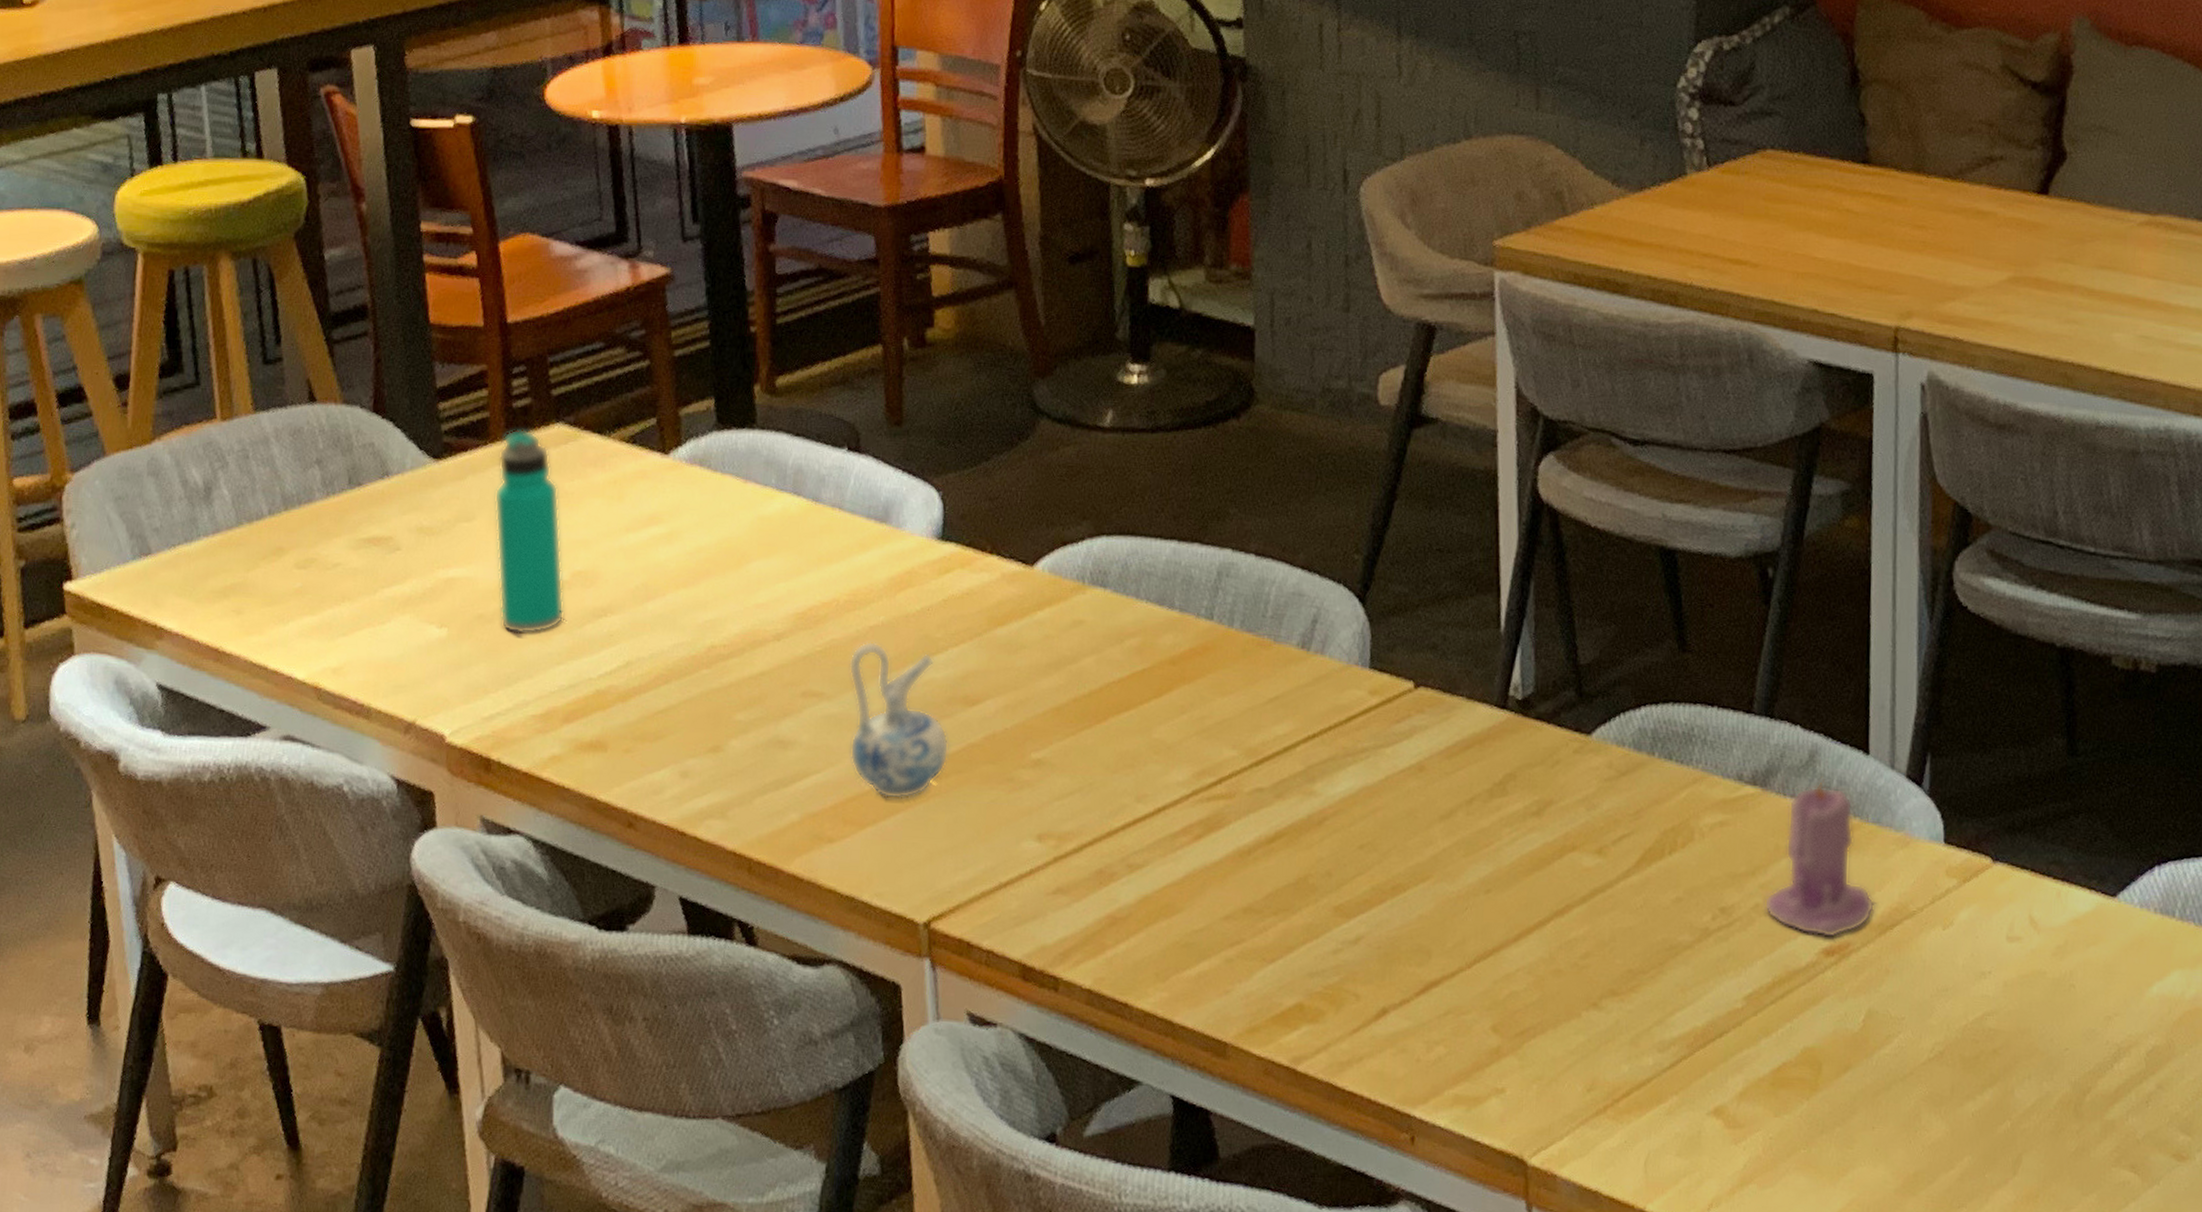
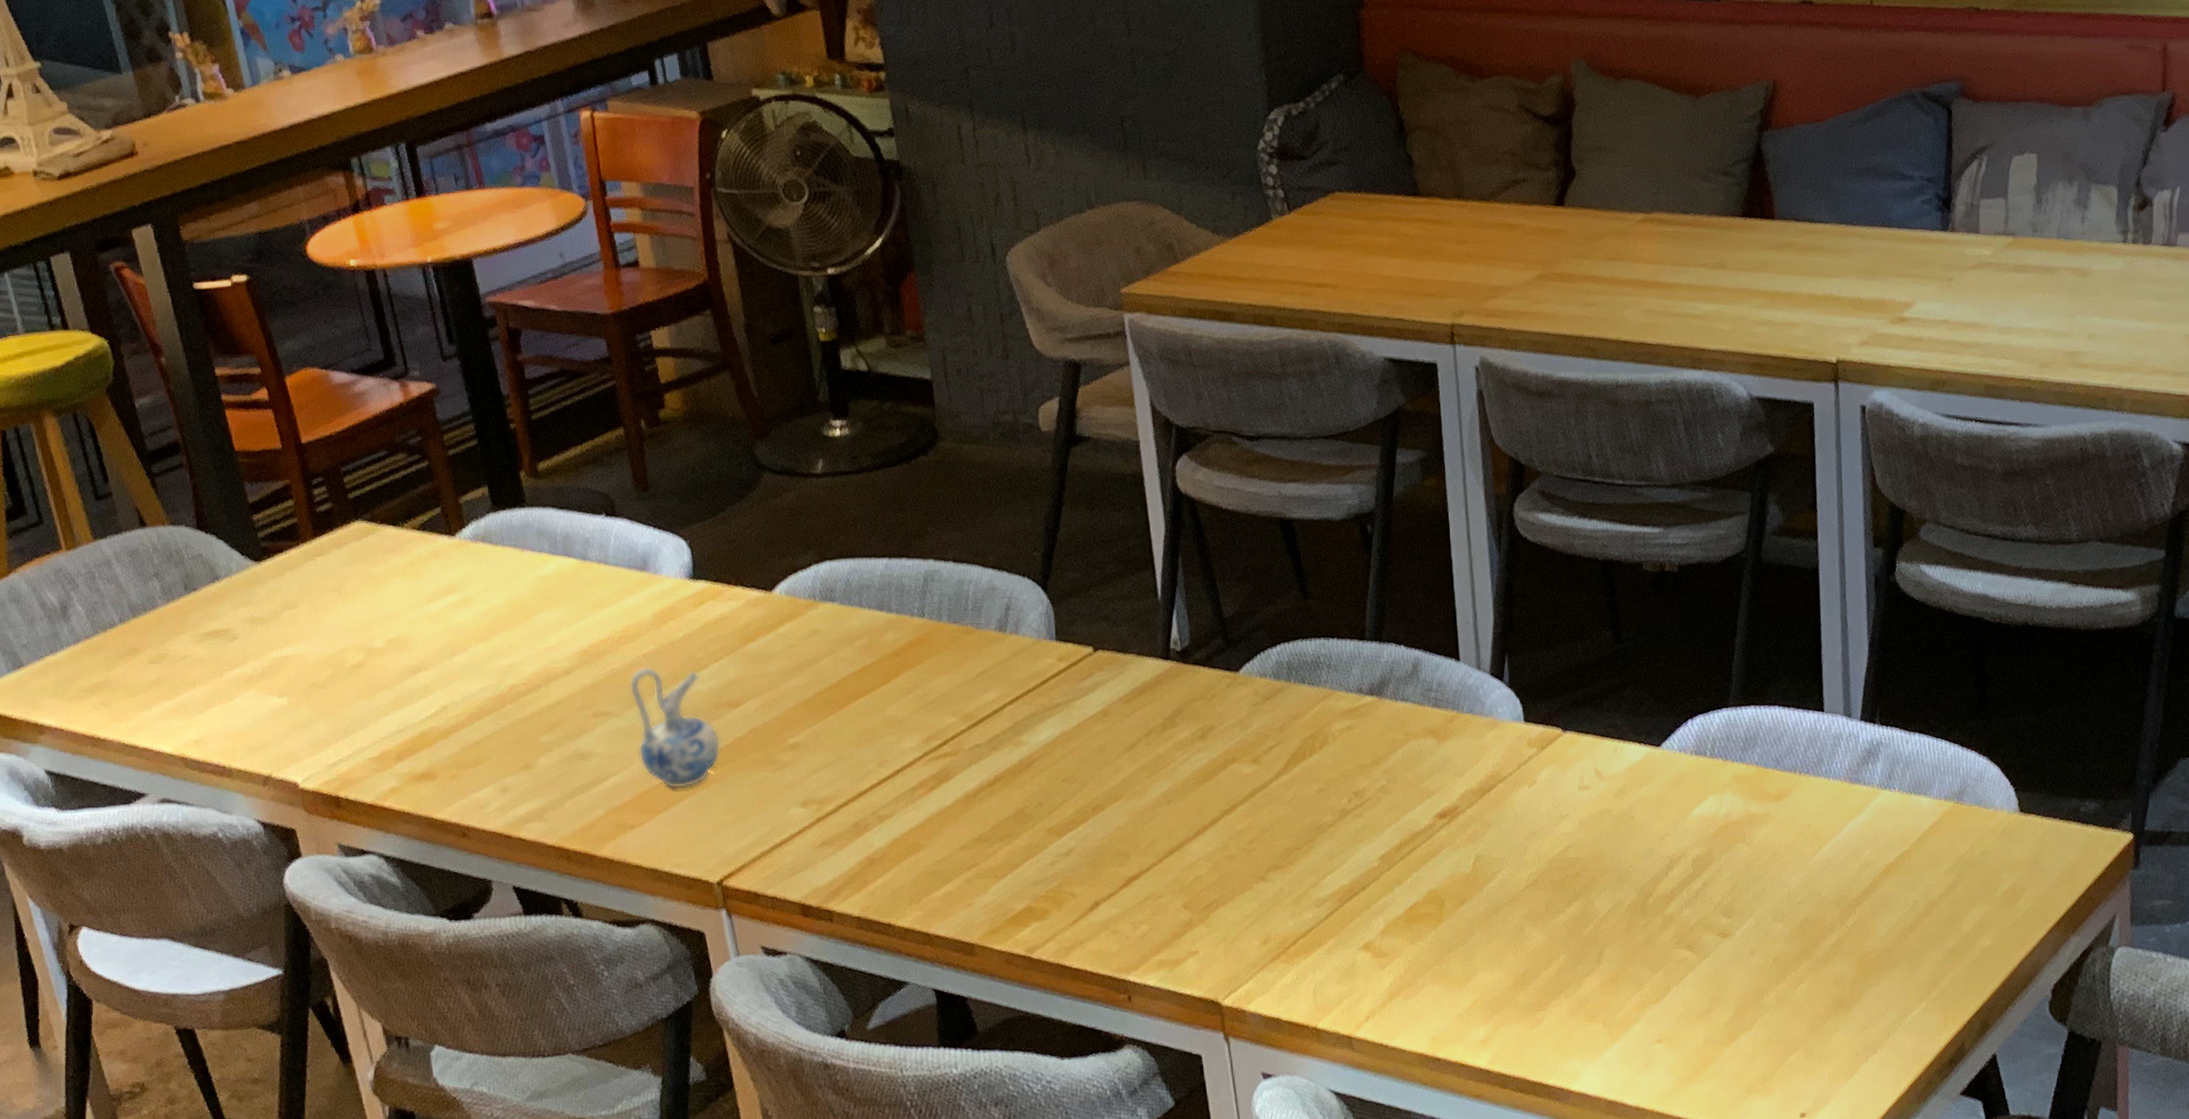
water bottle: present [494,428,565,635] -> none [310,528,385,695]
candle: present [1764,776,1875,939] -> none [1387,682,1475,805]

